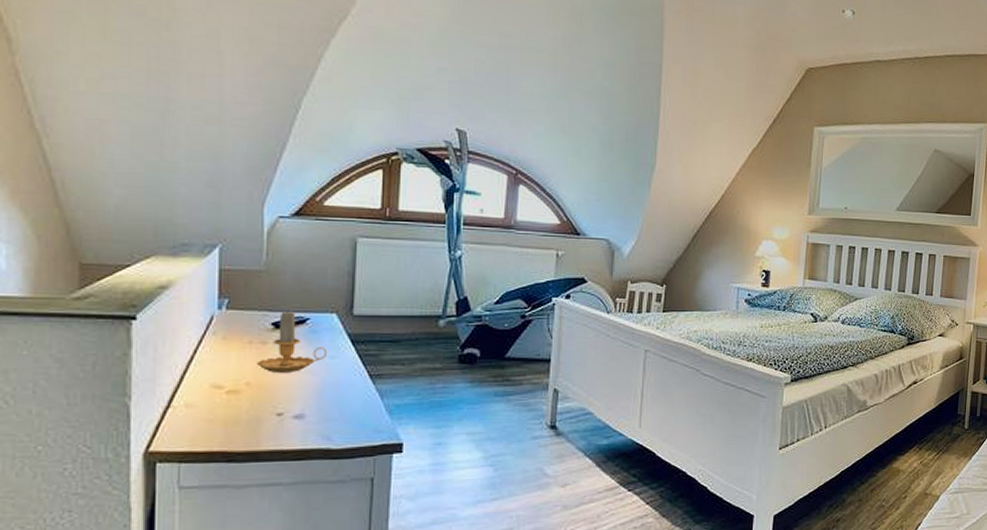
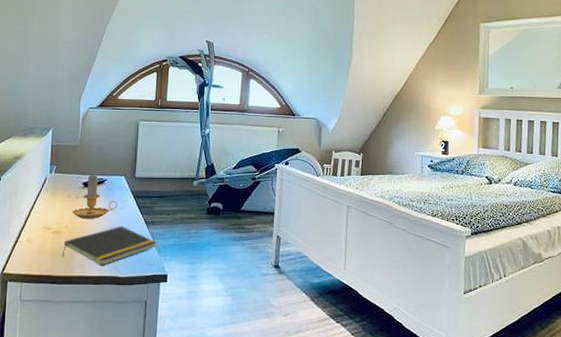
notepad: none [242,381,388,435] -> present [61,226,158,265]

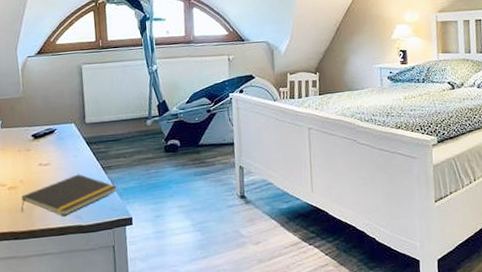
candle: present [72,173,118,219] -> none [25,124,72,172]

